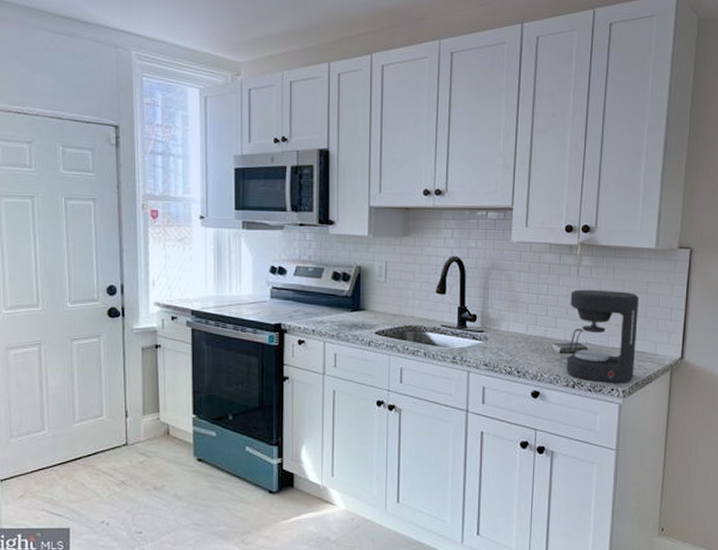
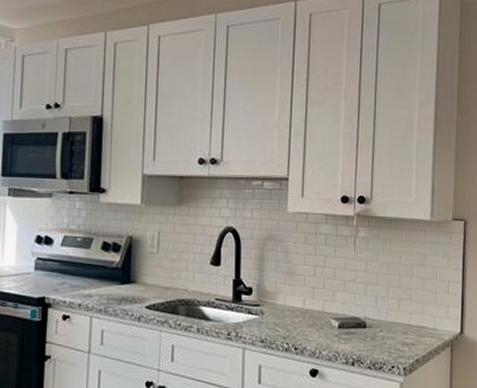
coffee maker: present [566,289,640,384] -> none [345,261,417,361]

